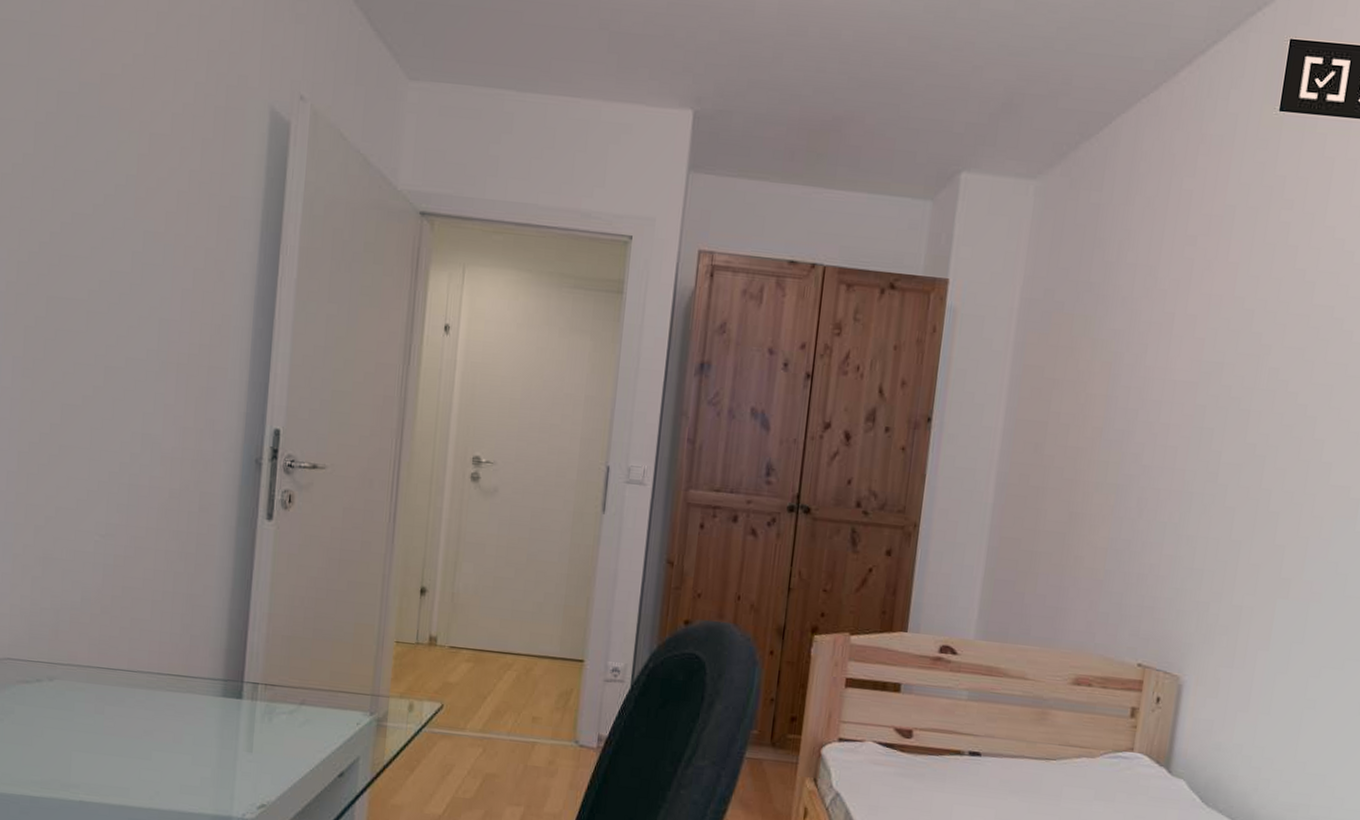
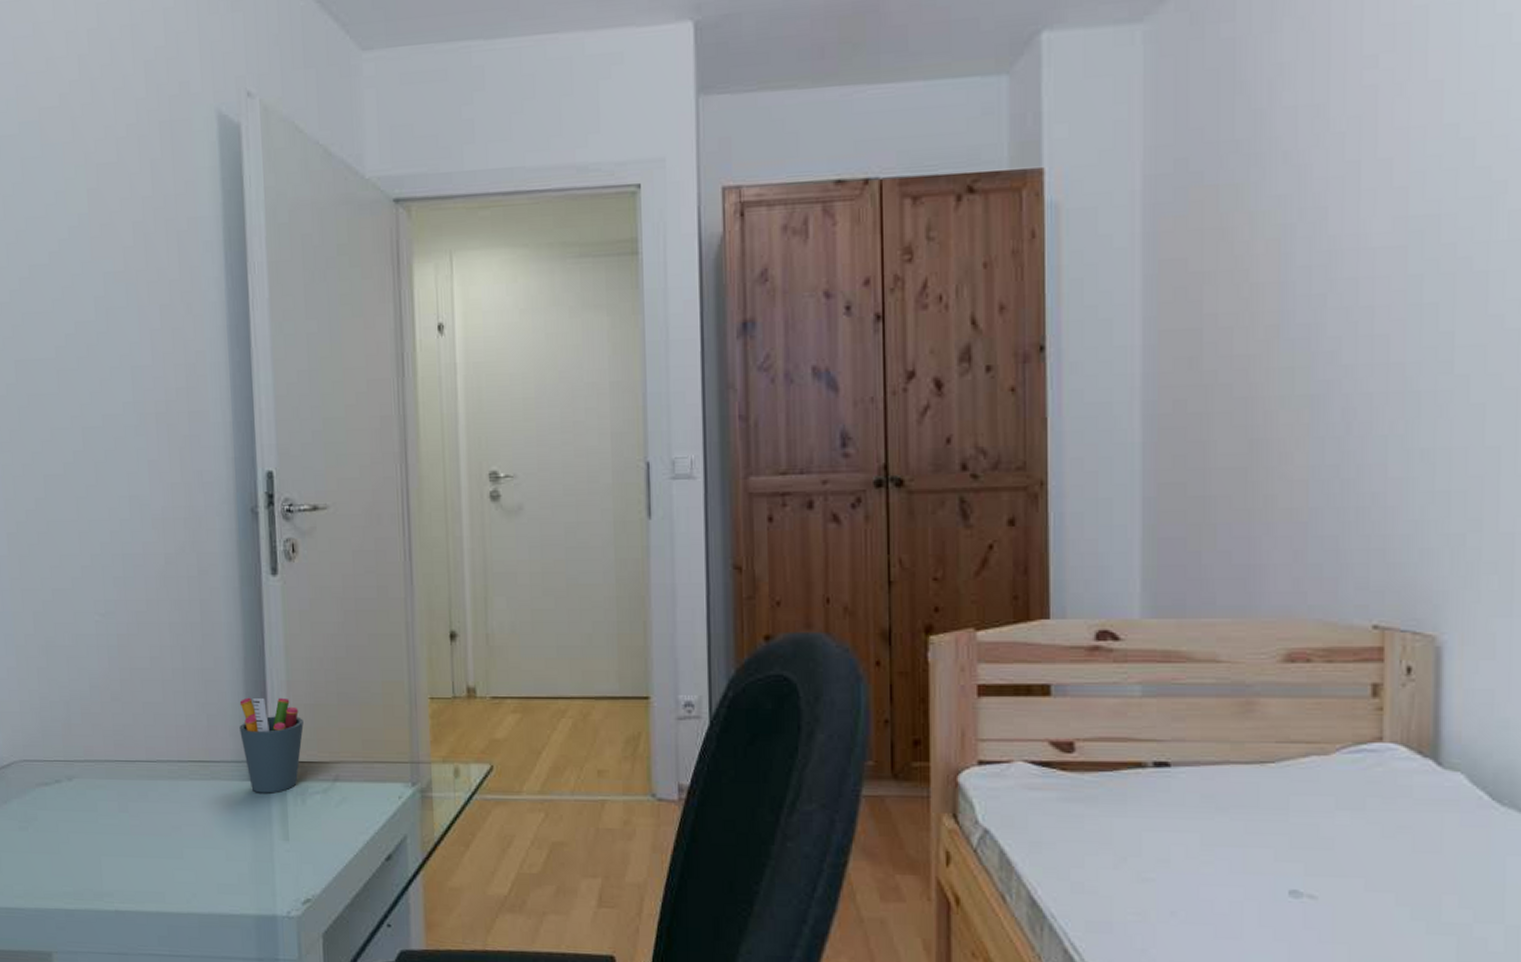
pen holder: none [219,623,279,710] -> present [239,697,304,794]

